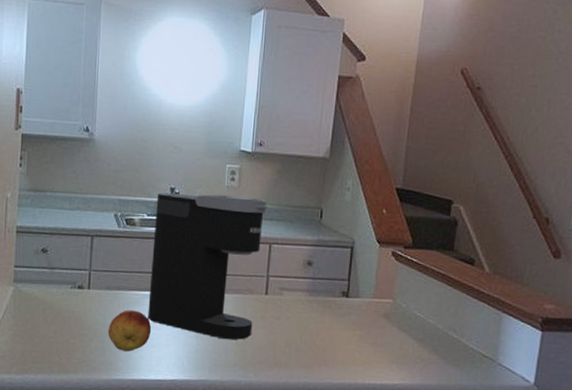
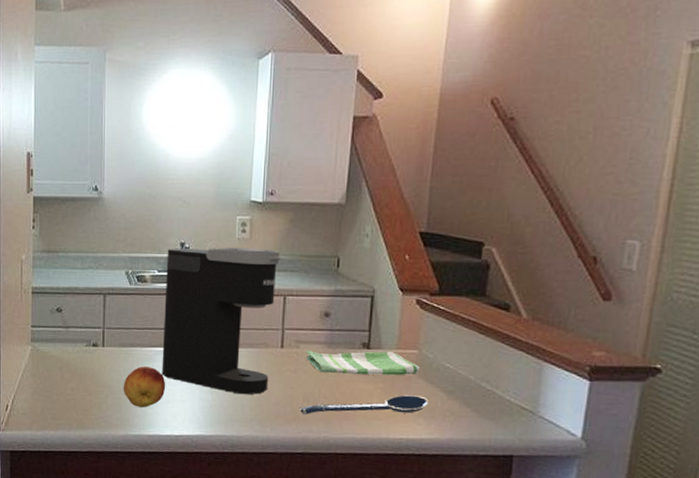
spoon: none [281,342,401,361] -> present [299,395,429,415]
dish towel: none [289,297,394,324] -> present [305,350,420,376]

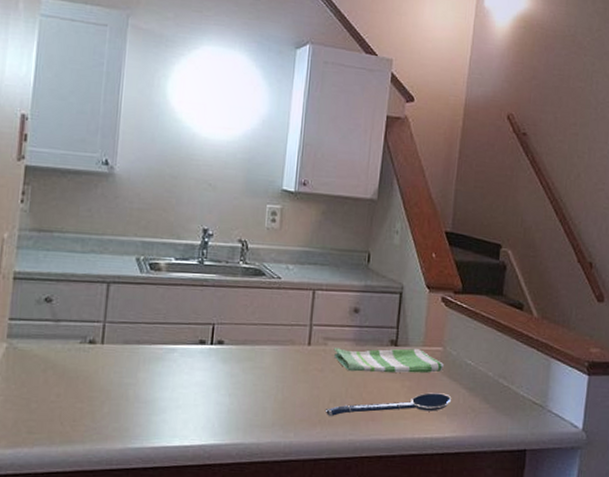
fruit: present [124,366,165,408] -> none [125,367,176,415]
coffee maker: present [162,247,282,394] -> none [173,234,312,396]

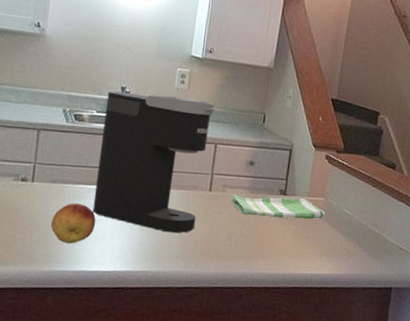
fruit: none [125,367,176,415] -> present [51,203,96,244]
coffee maker: none [173,234,312,396] -> present [92,91,216,233]
spoon: present [325,392,452,417] -> none [222,236,331,253]

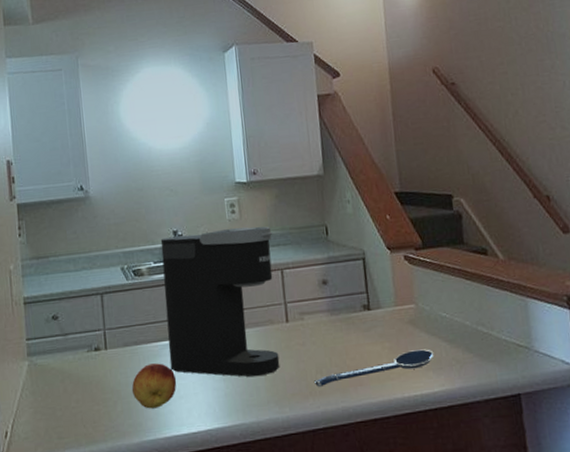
spoon: none [222,236,331,253] -> present [313,349,434,388]
dish towel: present [231,194,325,220] -> none [310,309,420,341]

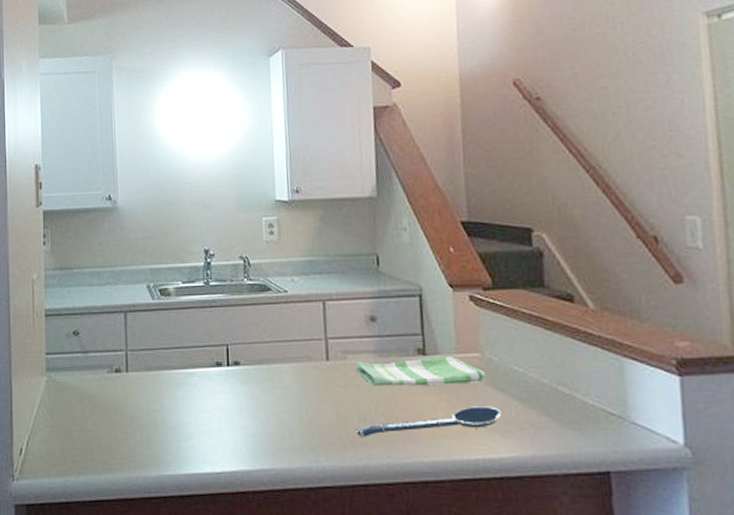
fruit: present [132,363,176,409] -> none [153,392,200,441]
coffee maker: present [160,226,280,377] -> none [190,250,317,417]
dish towel: none [310,309,420,341] -> present [354,357,485,387]

